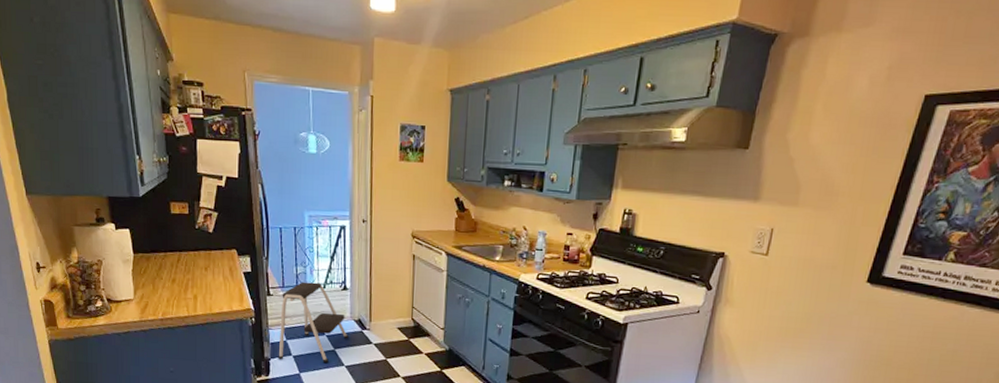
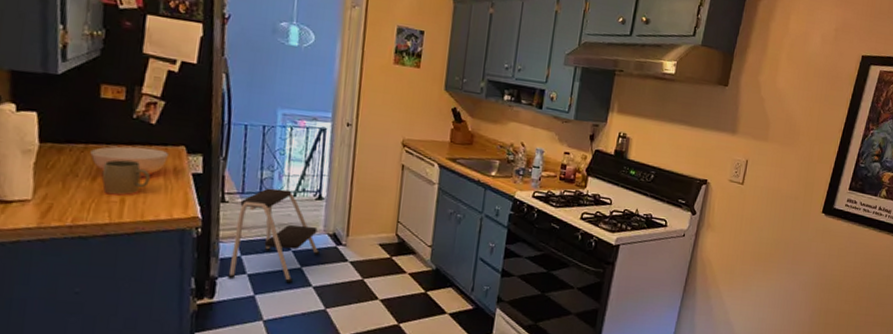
bowl: none [169,252,225,278] -> present [90,146,170,178]
mug: none [179,264,213,293] -> present [101,159,150,196]

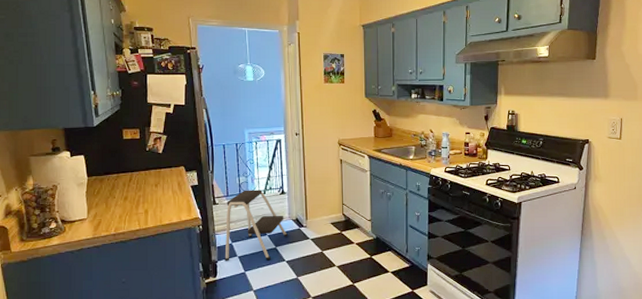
bowl: present [90,146,170,178] -> none [121,171,174,193]
mug: present [101,159,150,196] -> none [130,182,163,208]

